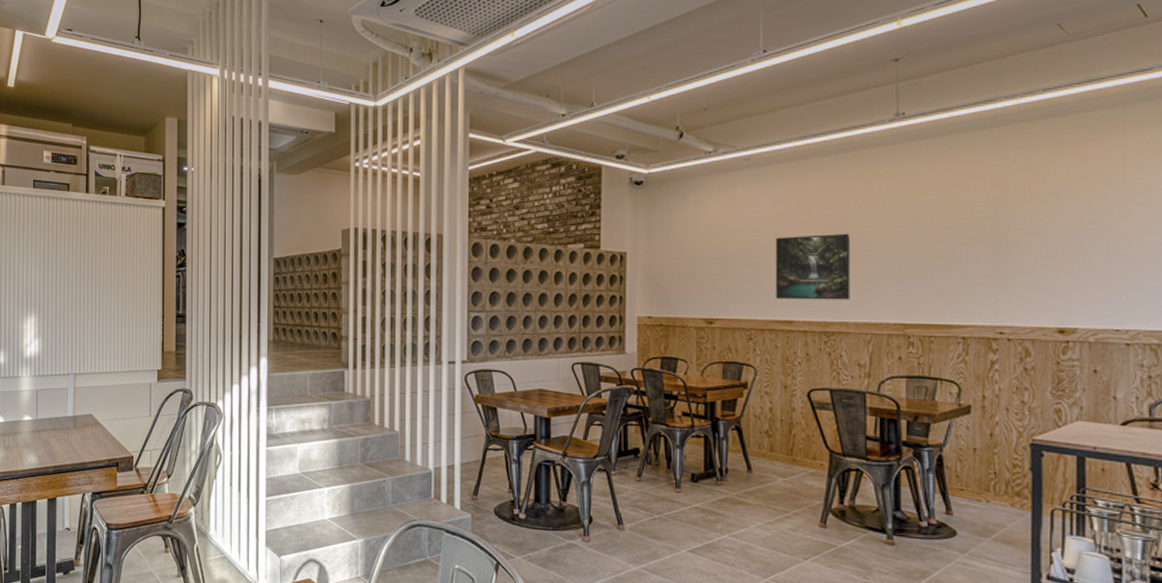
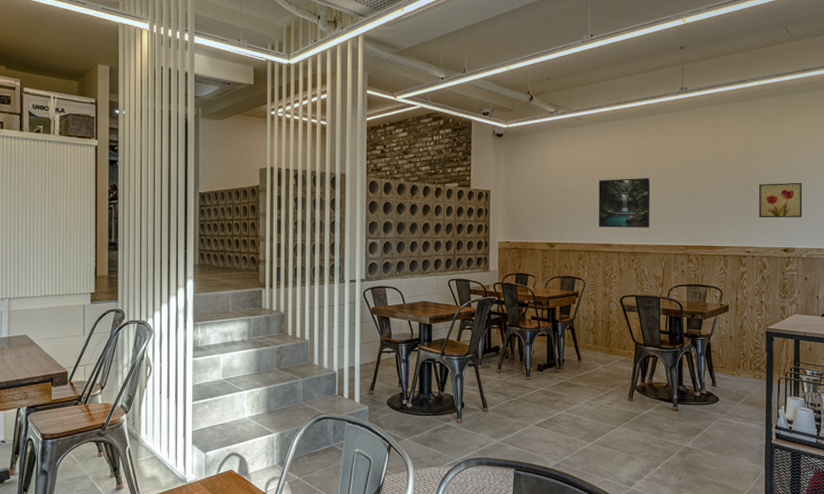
wall art: none [1017,237,1089,287] -> present [758,182,803,218]

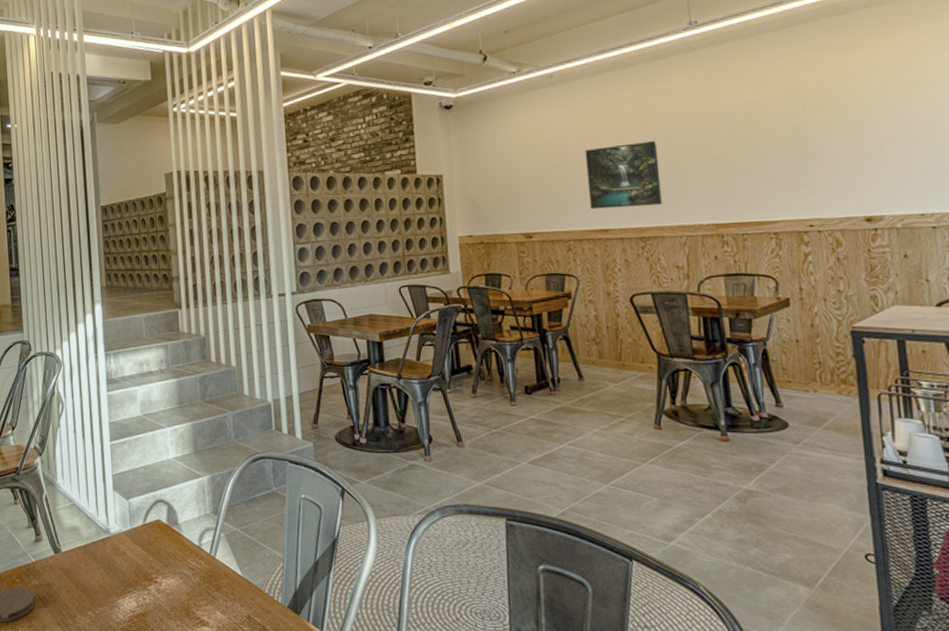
wall art: present [758,182,803,218] -> none [817,127,890,180]

